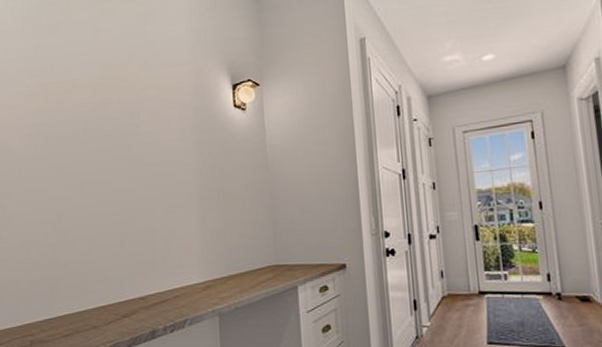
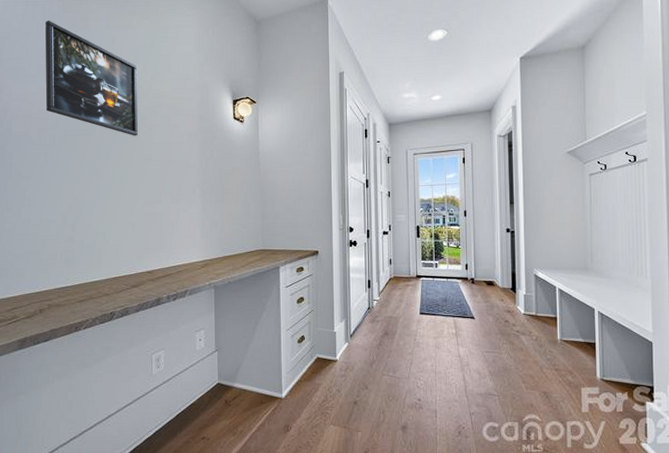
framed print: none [25,15,125,137] -> present [45,20,138,136]

